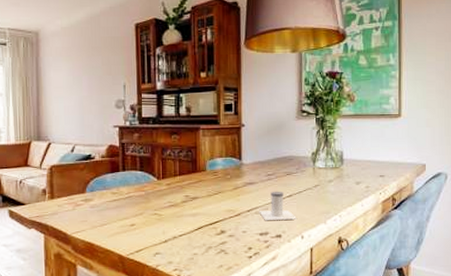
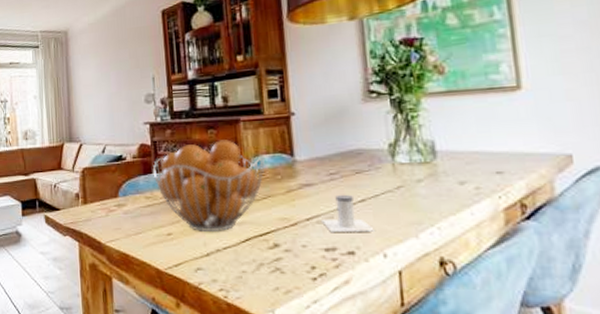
fruit basket: none [120,144,218,223] -> present [153,140,265,233]

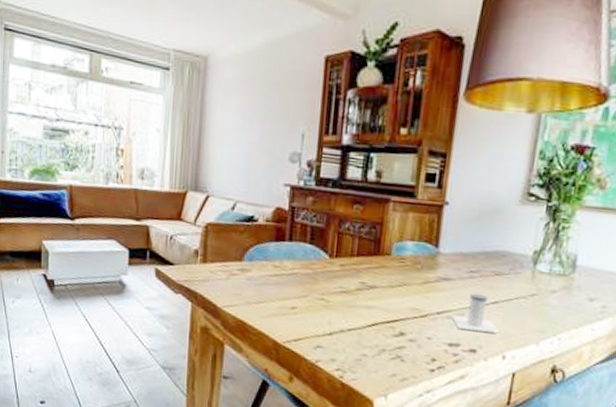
fruit basket: present [153,140,265,233] -> none [285,217,408,313]

